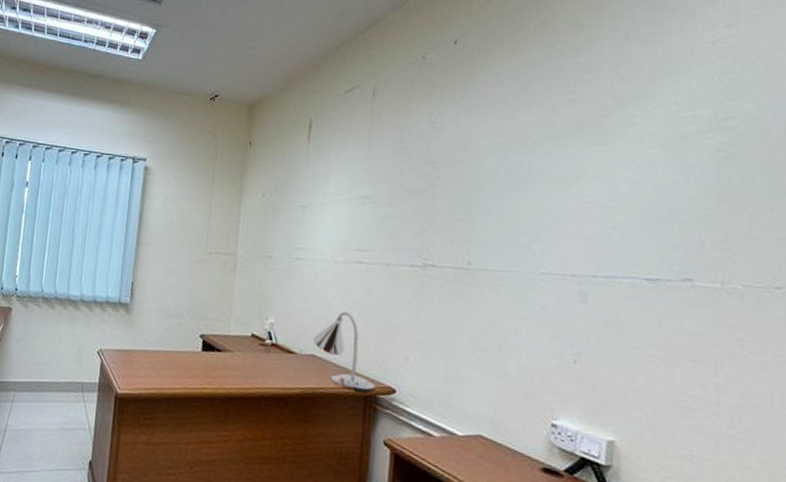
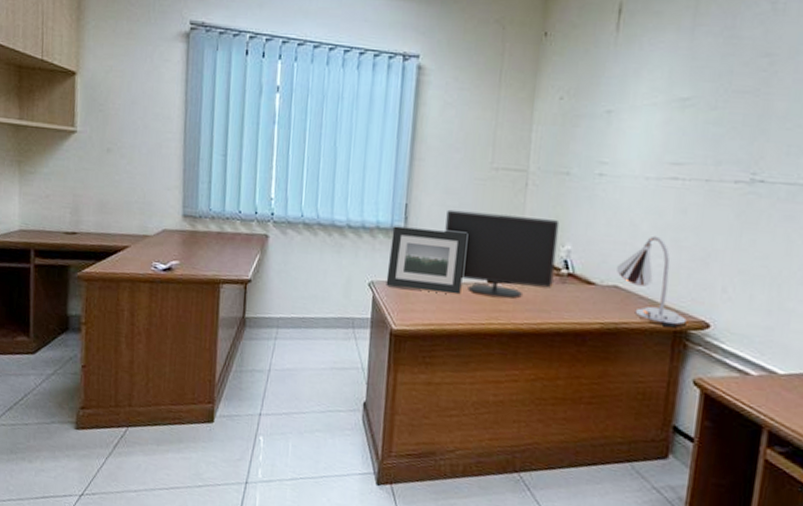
picture frame: none [112,300,184,362] -> present [386,226,467,295]
monitor: none [165,287,264,366] -> present [445,209,560,299]

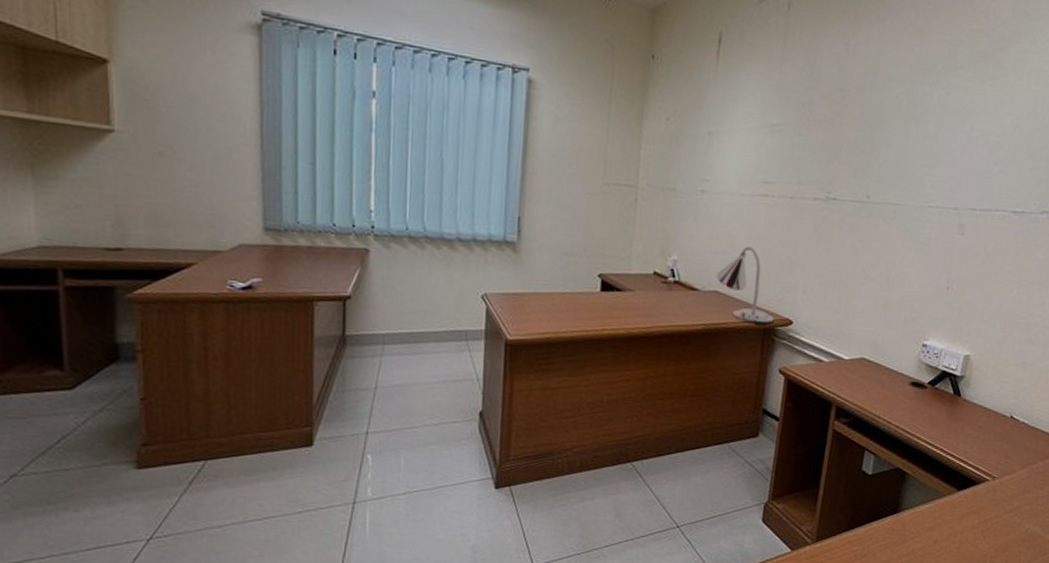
picture frame: present [386,226,467,295] -> none [499,238,580,304]
monitor: present [445,209,560,299] -> none [558,222,667,306]

